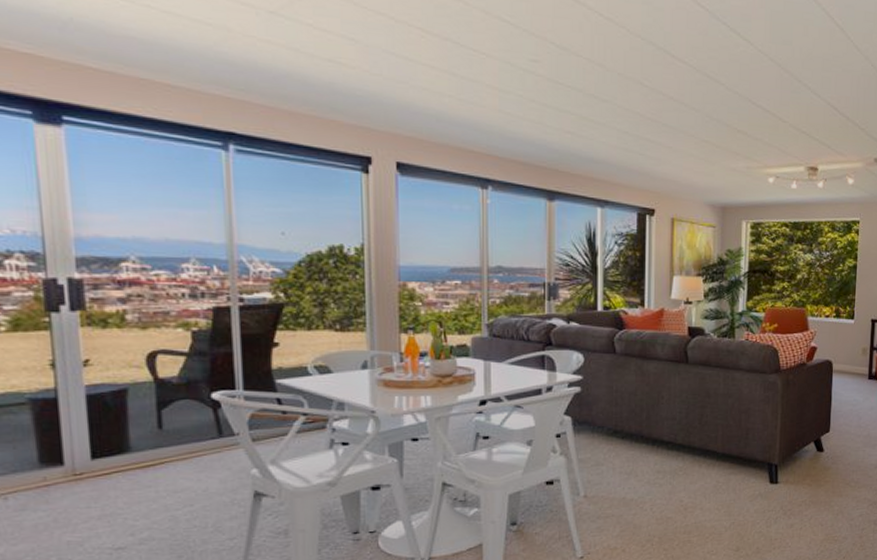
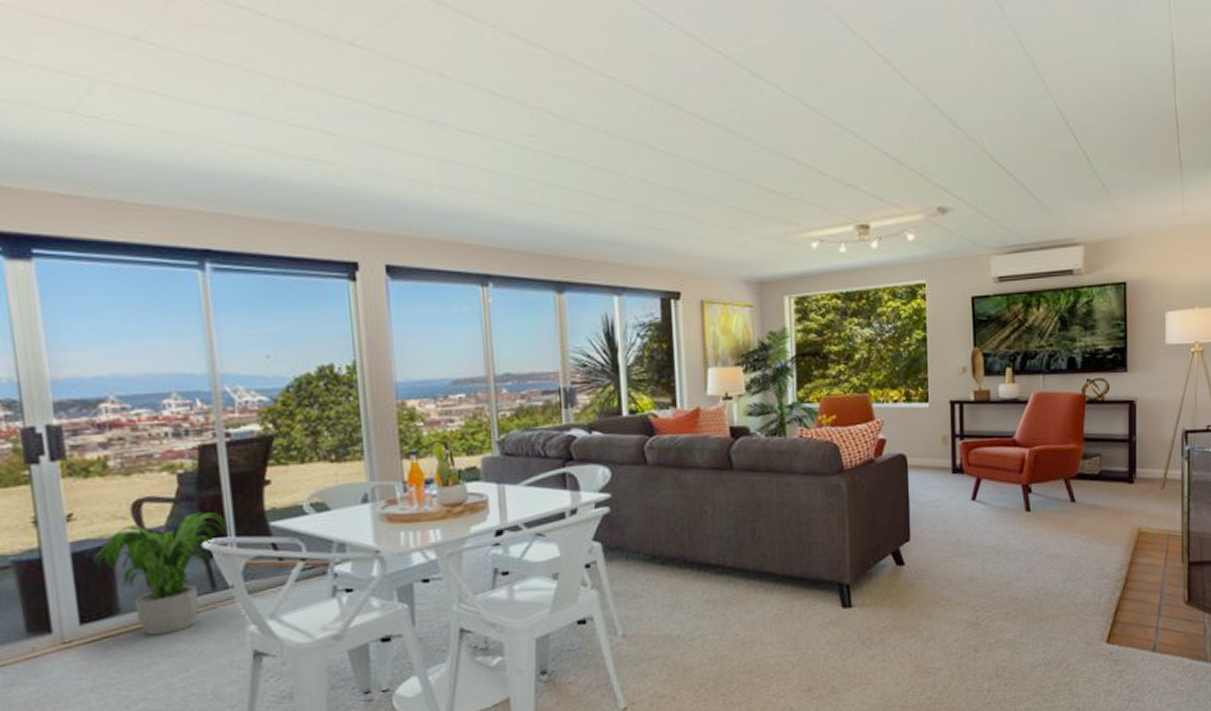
potted plant: none [99,366,238,473] -> present [85,512,229,636]

